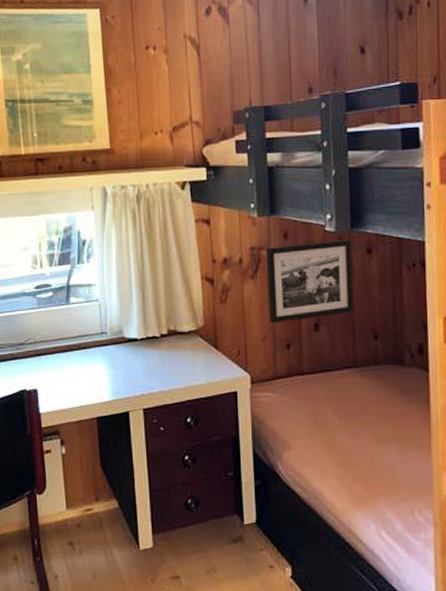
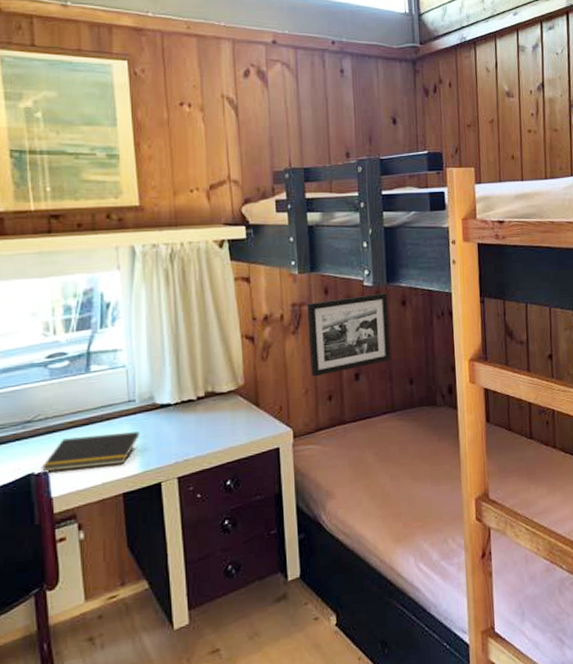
notepad: none [31,362,111,390] -> present [41,431,140,472]

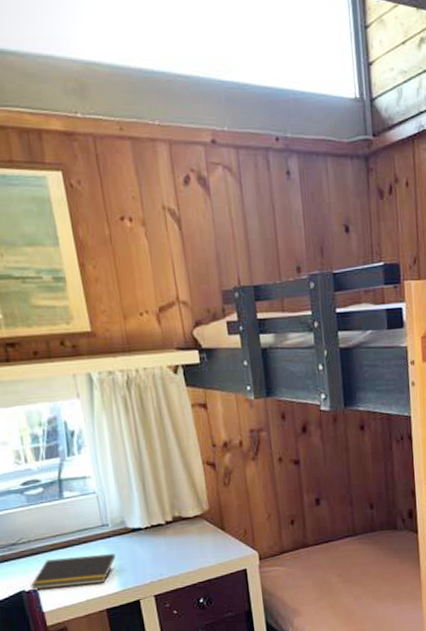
picture frame: present [307,292,391,377] -> none [265,417,351,502]

